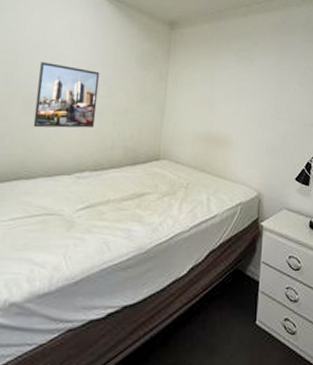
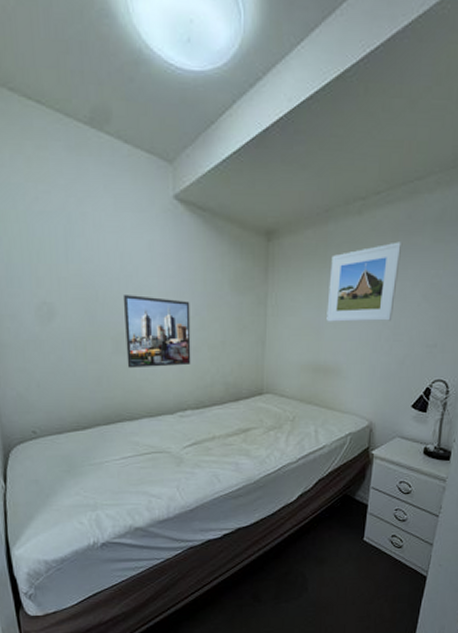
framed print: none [218,39,280,101] -> present [326,242,403,322]

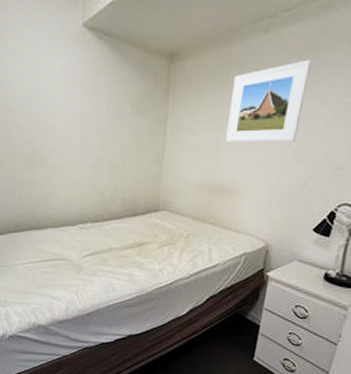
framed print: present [122,295,191,369] -> none [34,117,94,183]

